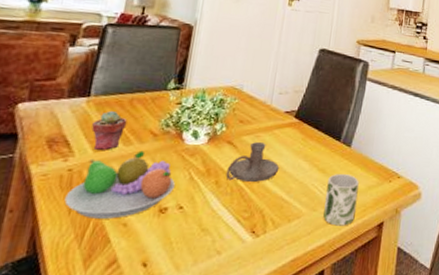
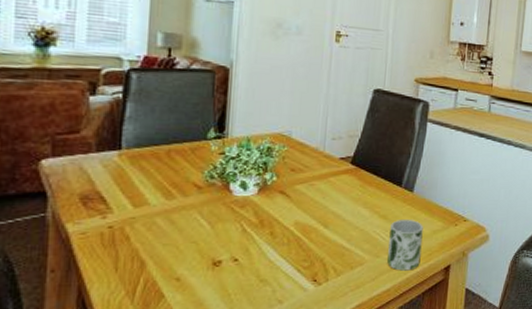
fruit bowl: present [64,150,175,219] -> none [109,204,227,275]
potted succulent: present [91,111,128,150] -> none [128,164,167,205]
candle holder: present [226,142,280,182] -> none [281,191,338,231]

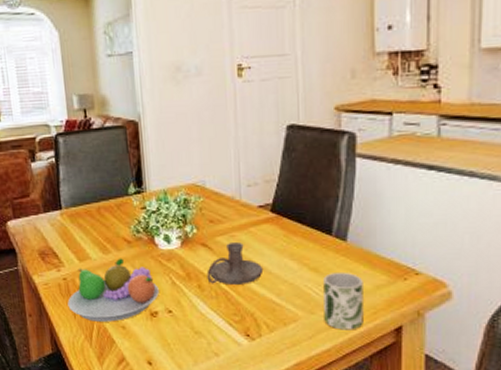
fruit bowl: none [109,204,227,275] -> present [67,258,159,322]
candle holder: none [281,191,338,231] -> present [206,243,264,284]

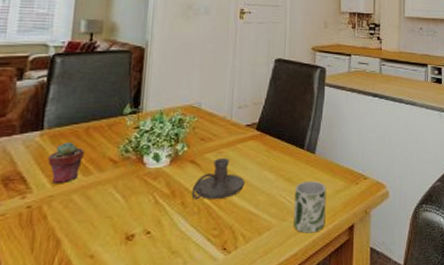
fruit bowl: present [67,258,159,322] -> none [26,179,140,254]
potted succulent: none [71,222,101,259] -> present [48,143,85,183]

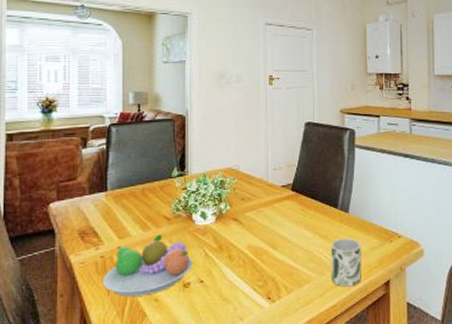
fruit bowl: none [26,179,140,254] -> present [103,234,193,297]
potted succulent: present [48,143,85,183] -> none [114,202,143,237]
candle holder: present [191,158,245,200] -> none [236,217,284,254]

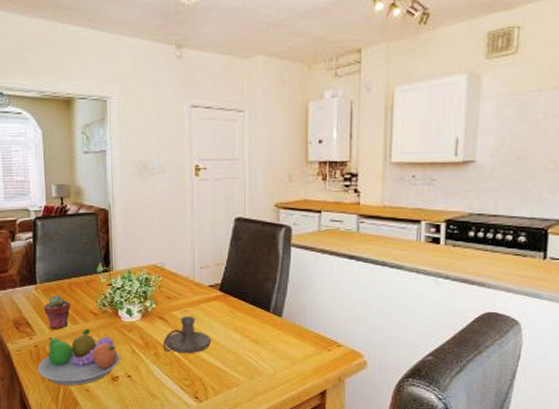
potted succulent: none [114,202,143,237] -> present [44,296,71,329]
candle holder: none [236,217,284,254] -> present [163,317,212,353]
mug: present [331,238,361,287] -> none [262,344,295,394]

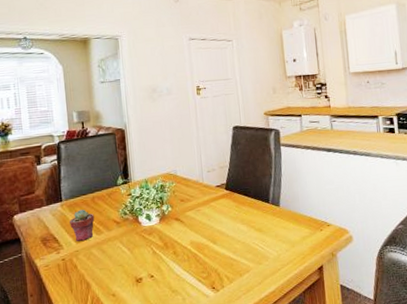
fruit bowl: present [37,328,120,385] -> none [65,236,143,294]
candle holder: present [163,317,212,353] -> none [180,215,223,250]

